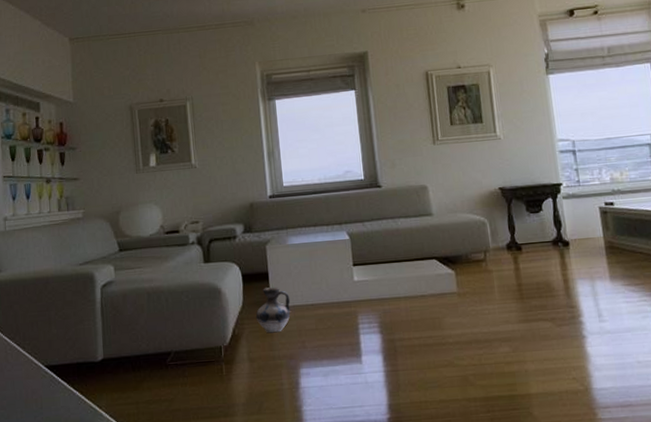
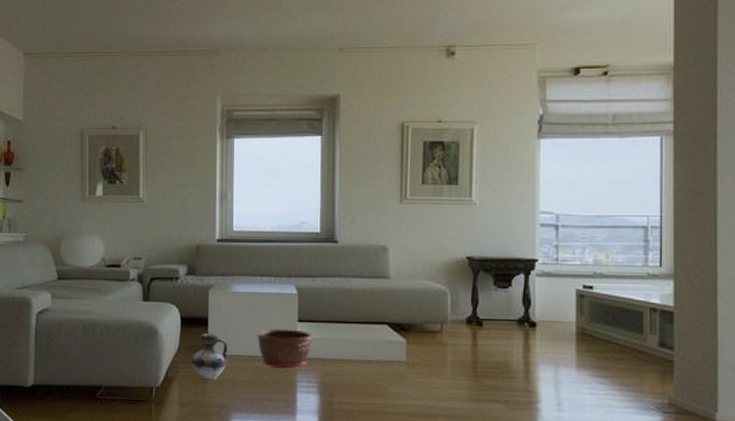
basket: none [316,273,369,313] -> present [257,328,313,368]

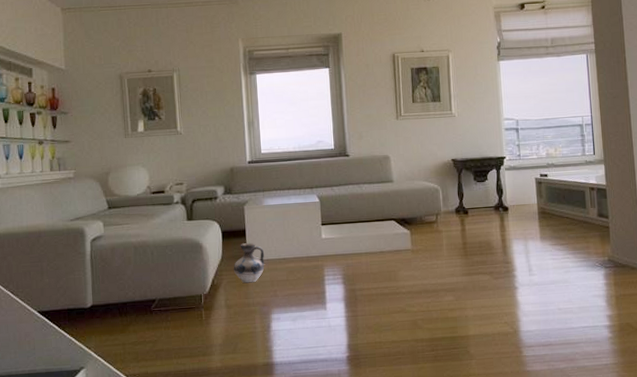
basket: present [257,328,313,368] -> none [288,232,335,266]

